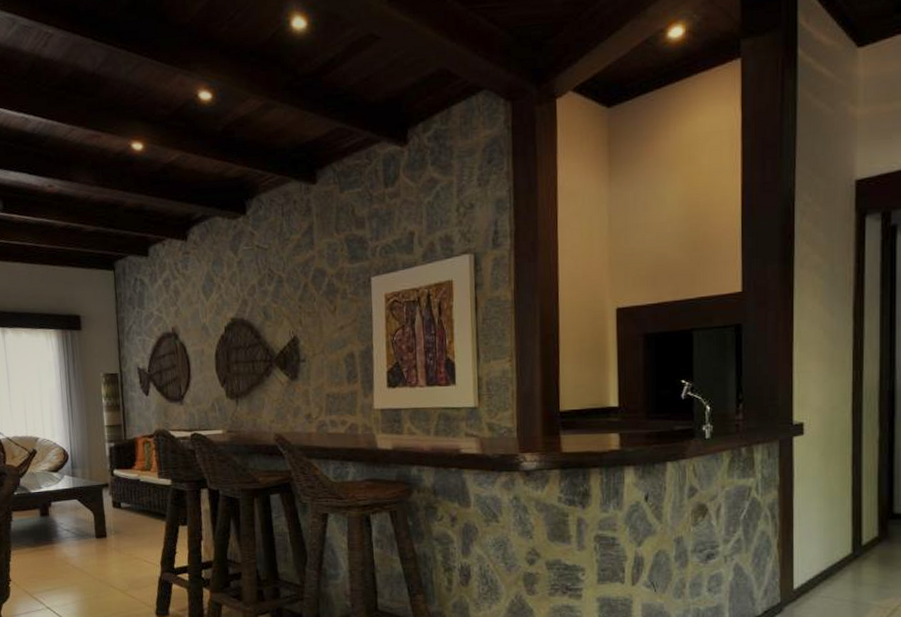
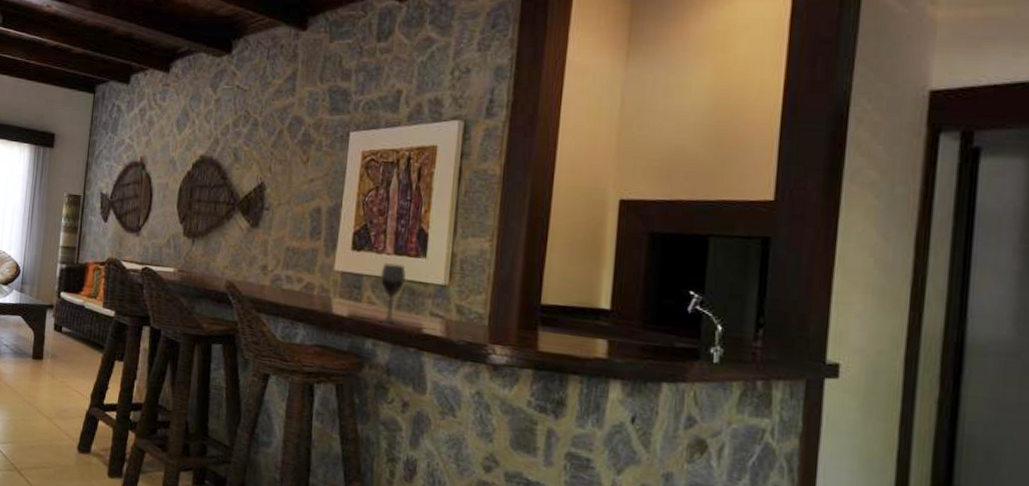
wine glass: none [416,394,440,451] -> present [378,263,406,325]

